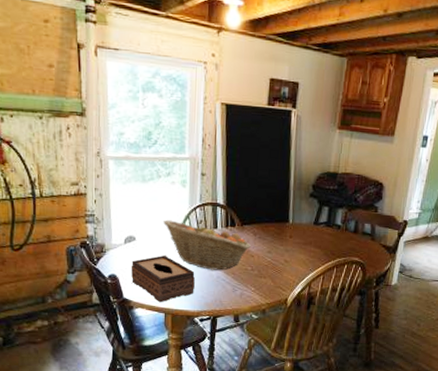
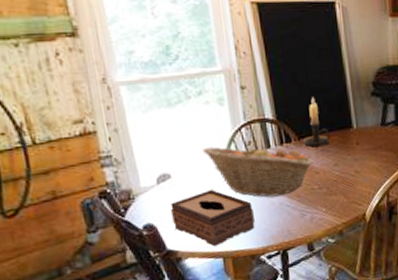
candle holder: none [244,191,269,235] -> present [302,97,331,147]

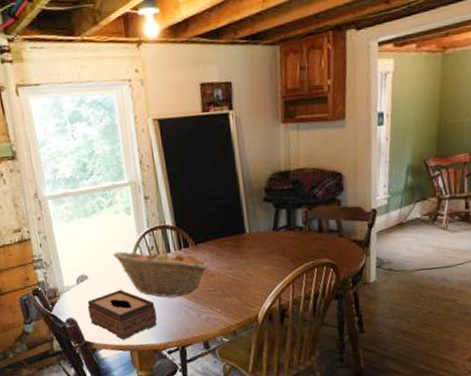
candle holder: present [302,97,331,147] -> none [199,204,225,251]

